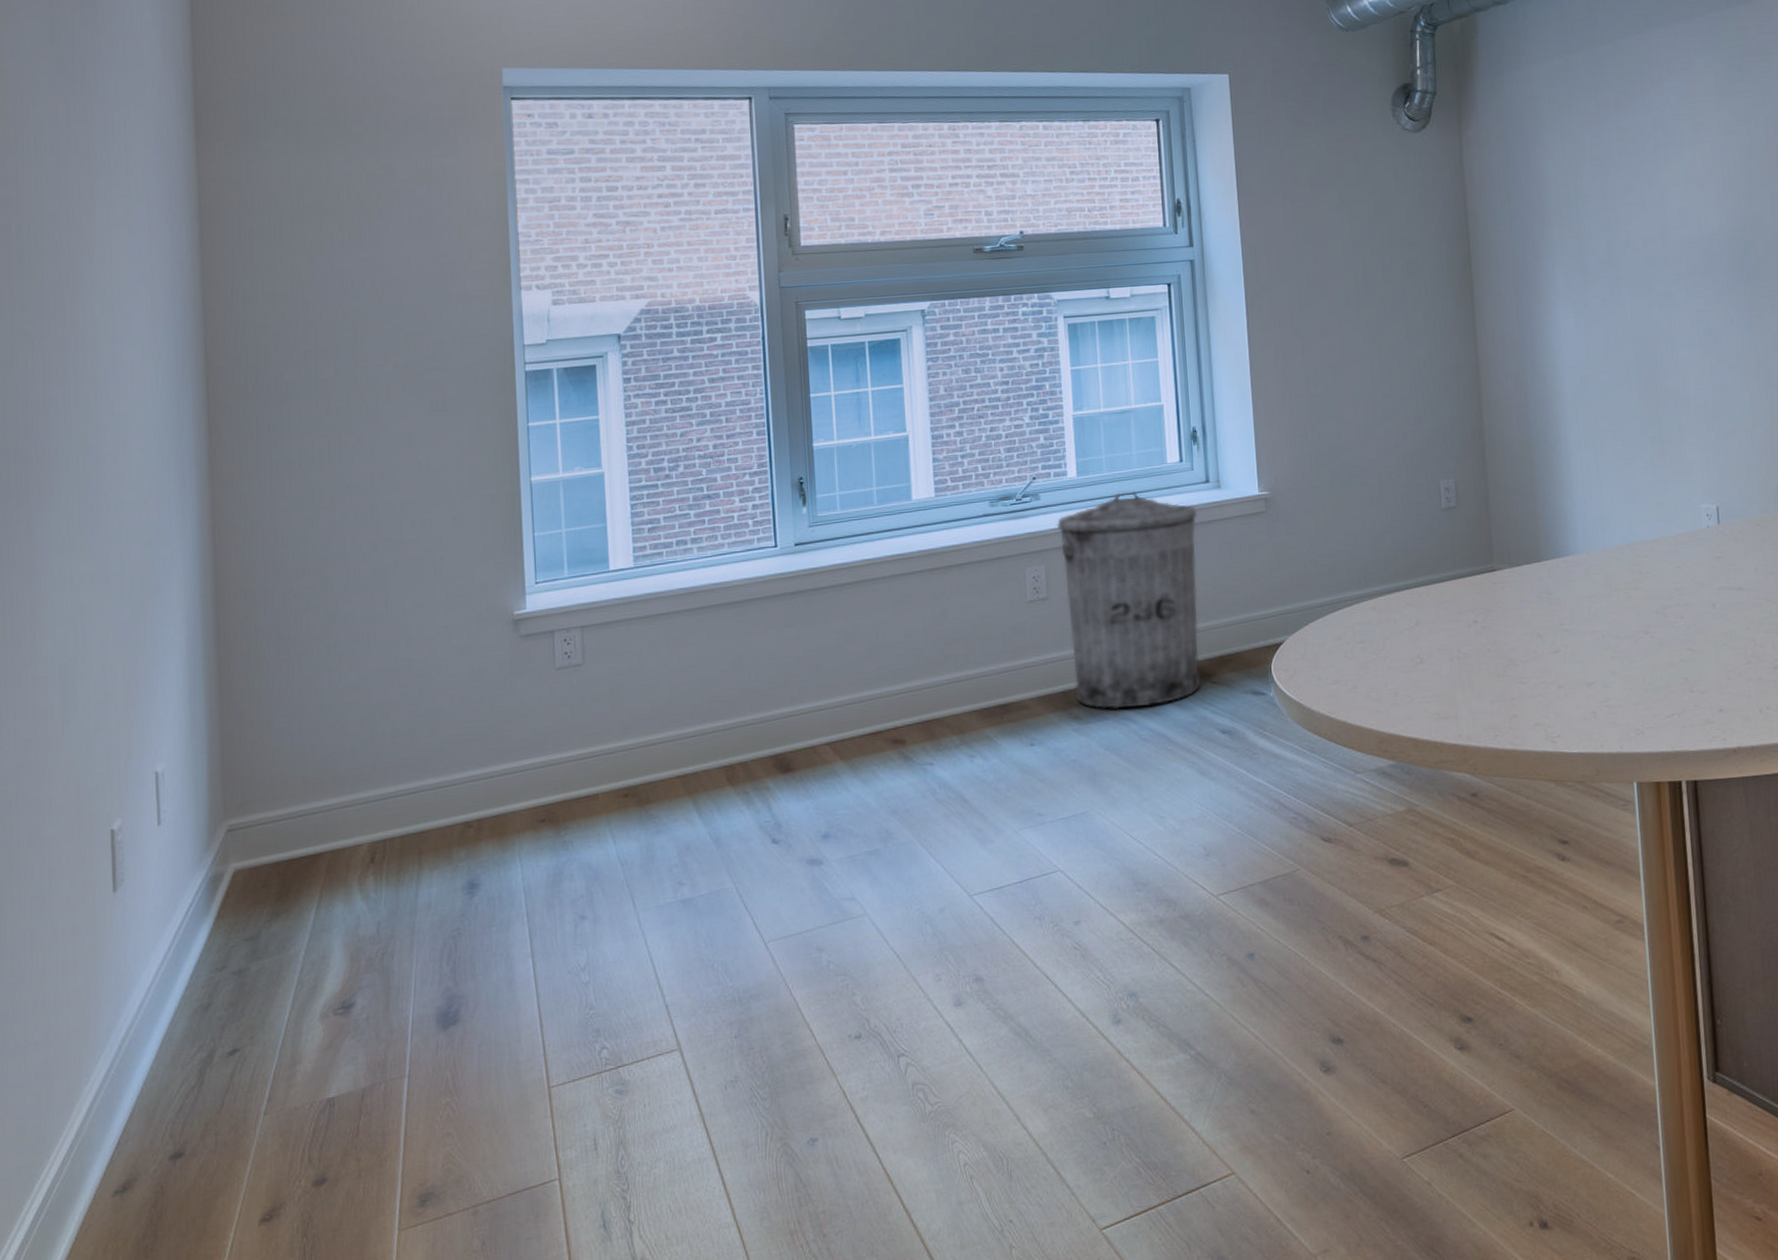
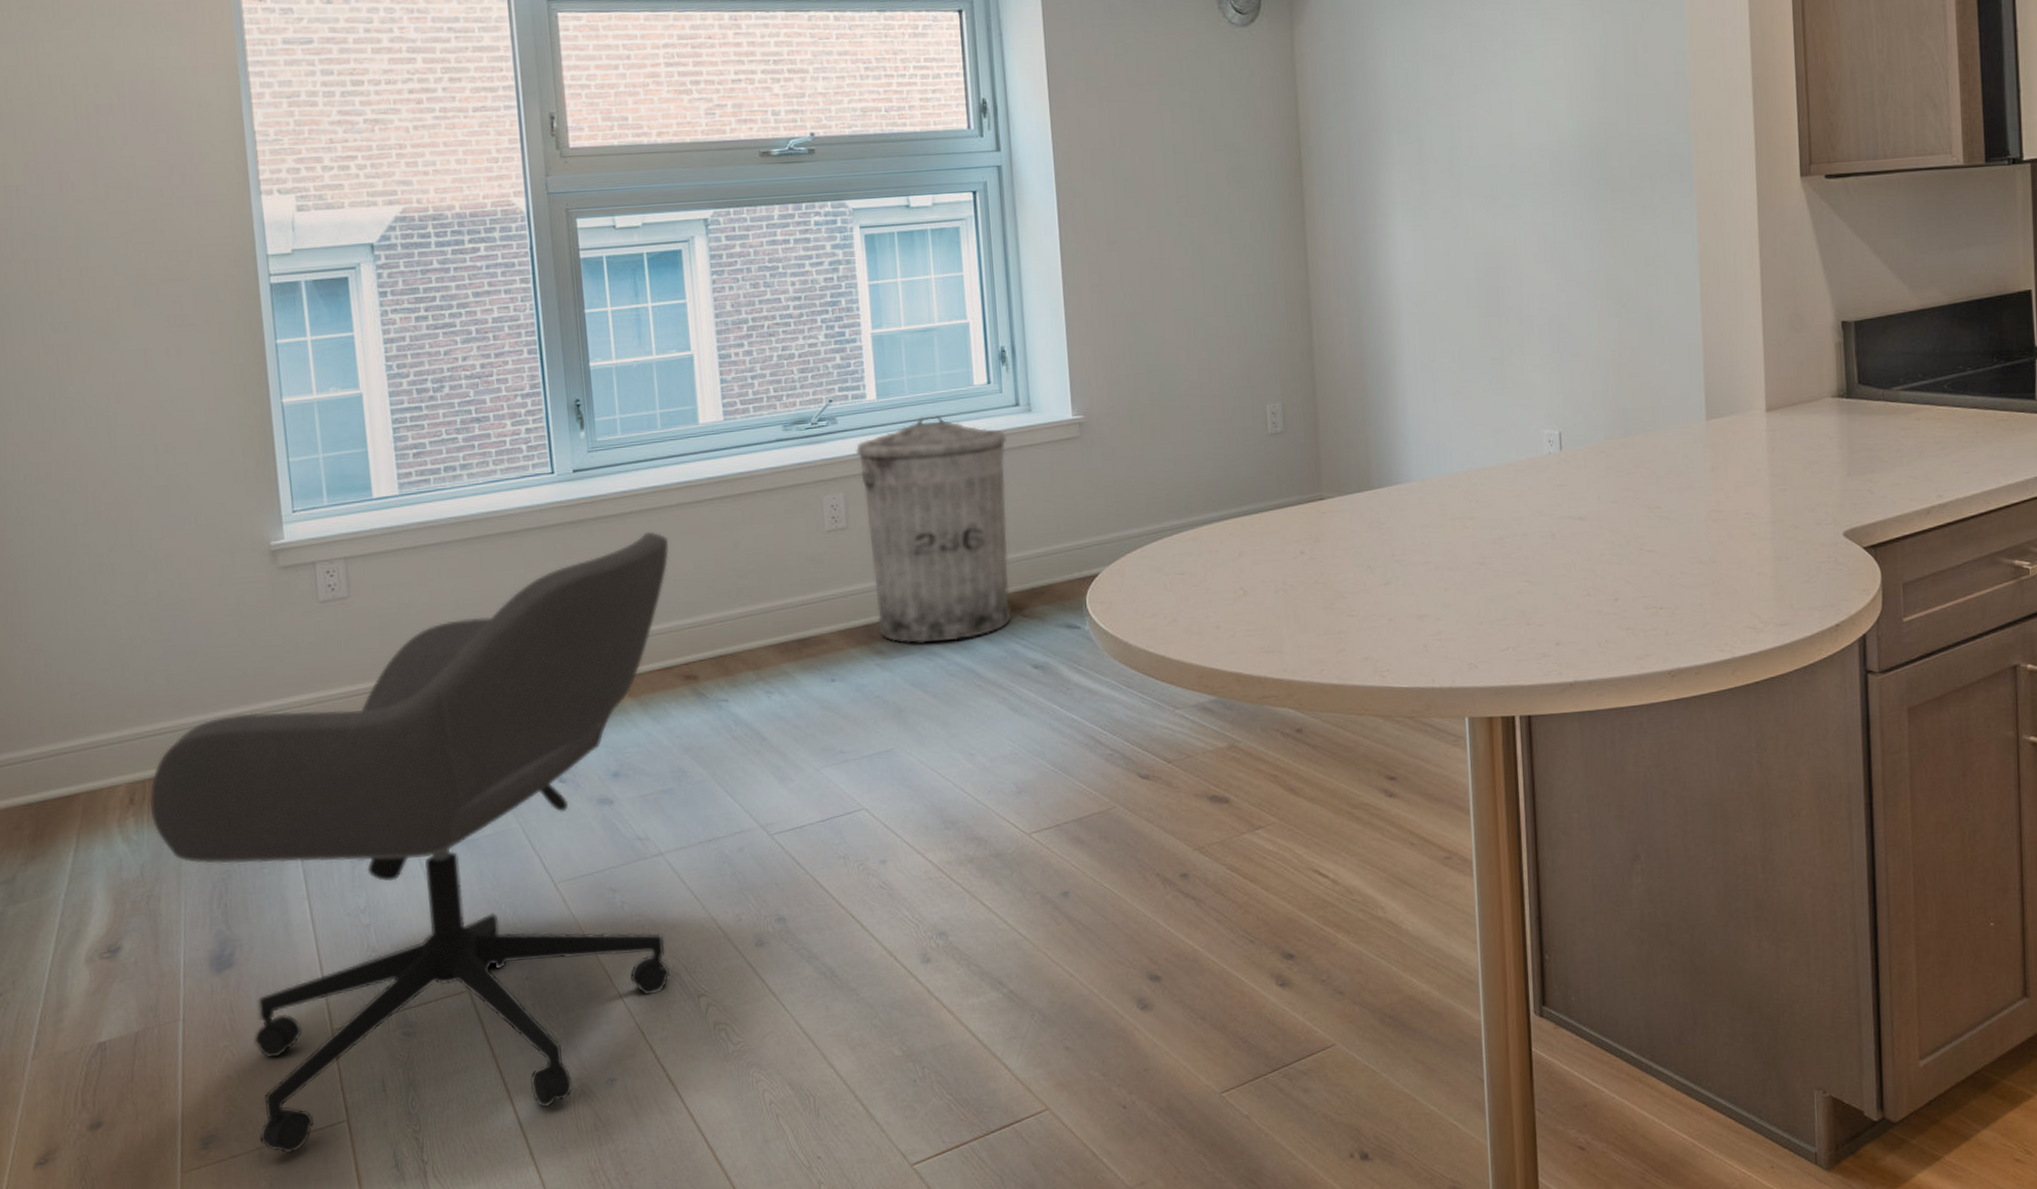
office chair: none [388,601,881,1212] -> present [149,531,671,1154]

